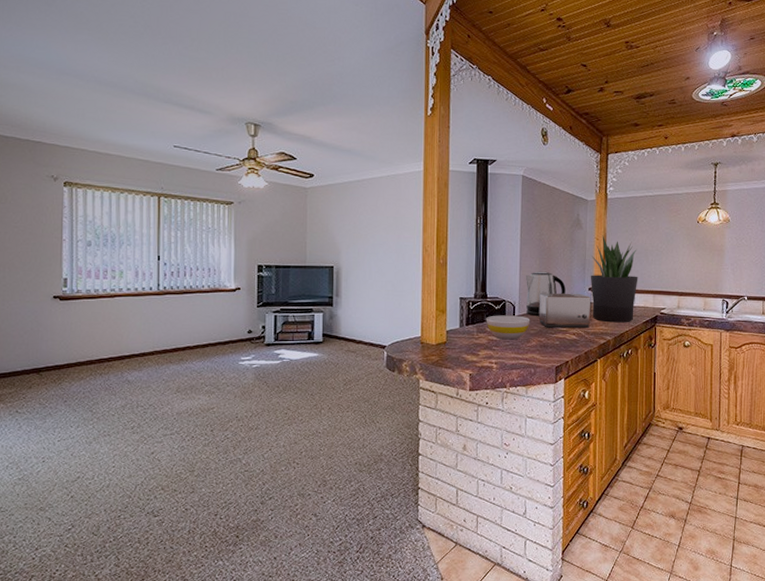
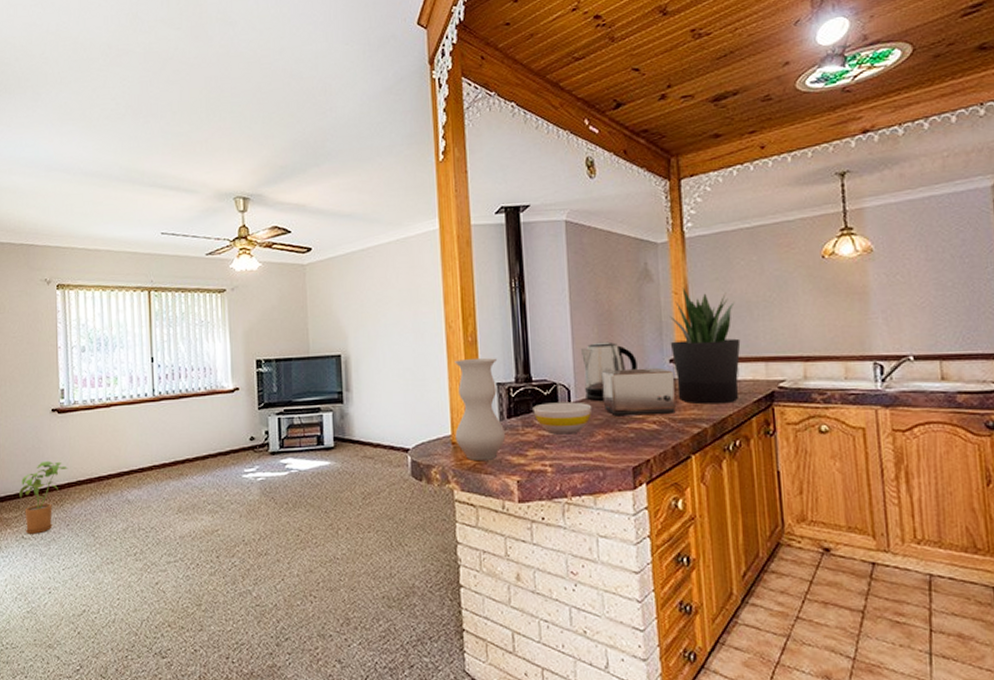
house plant: none [15,342,67,409] -> present [19,460,67,534]
vase: none [424,277,464,357] -> present [454,358,506,460]

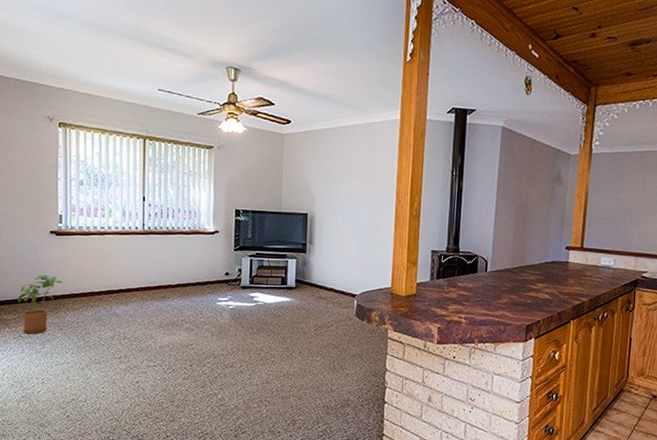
vase: present [454,358,506,460] -> none [394,228,435,310]
bowl: present [533,402,593,435] -> none [457,270,503,296]
kettle: present [580,341,637,401] -> none [499,227,542,273]
toaster: present [601,367,677,417] -> none [511,250,568,288]
planter: present [670,287,741,405] -> none [568,192,621,285]

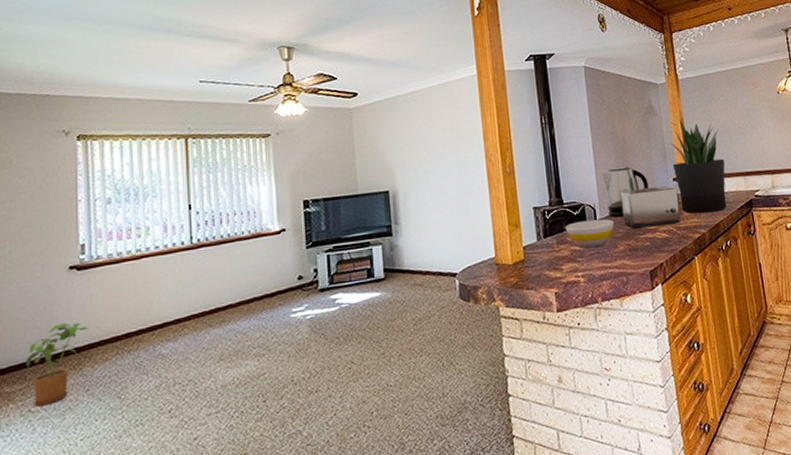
bowl: none [457,270,503,296] -> present [565,219,615,249]
kettle: none [499,227,542,273] -> present [602,166,649,217]
toaster: none [511,250,568,288] -> present [620,185,681,229]
planter: none [568,192,621,285] -> present [671,119,727,214]

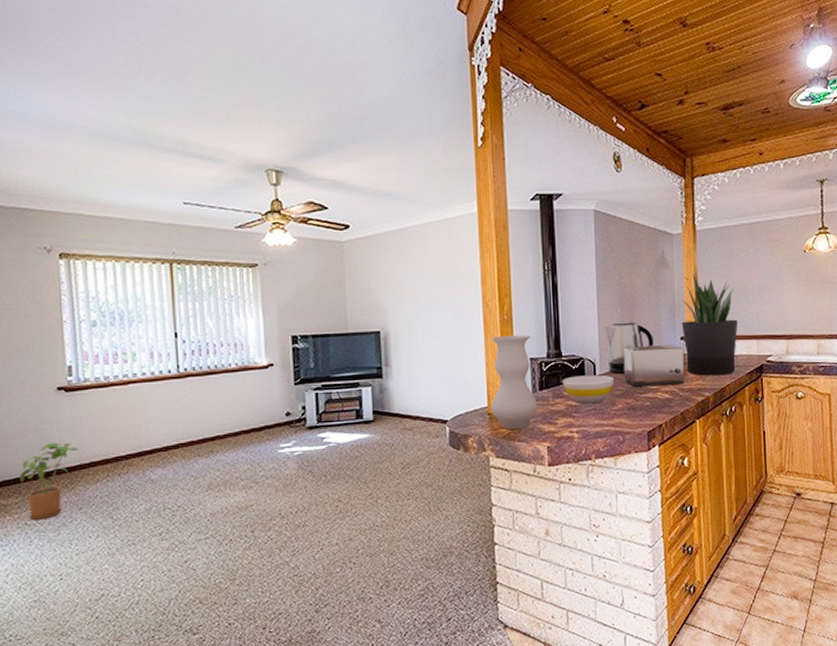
vase: none [495,185,544,278] -> present [491,335,538,429]

